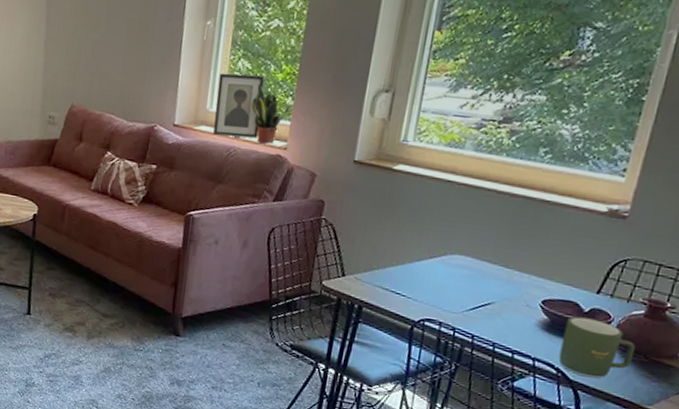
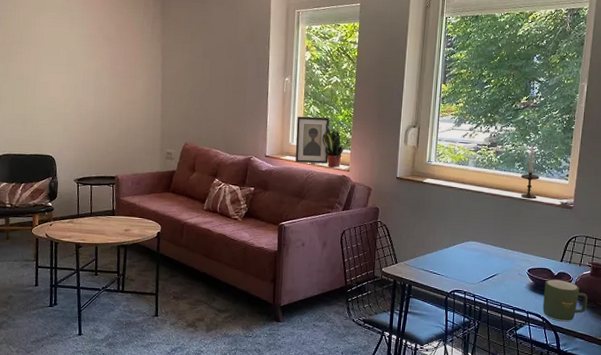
candlestick: none [543,124,577,202] -> present [520,146,539,199]

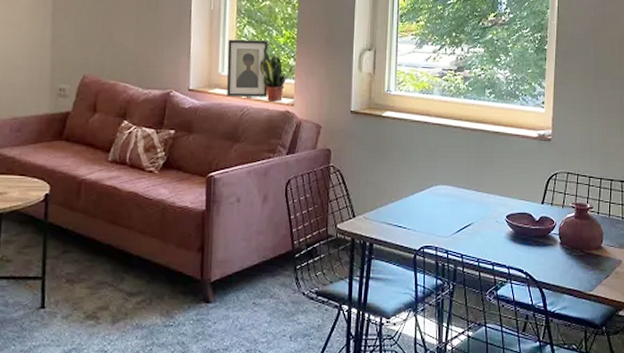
candlestick: present [520,146,539,199] -> none [492,69,513,132]
mug: present [543,279,588,322] -> none [525,225,573,276]

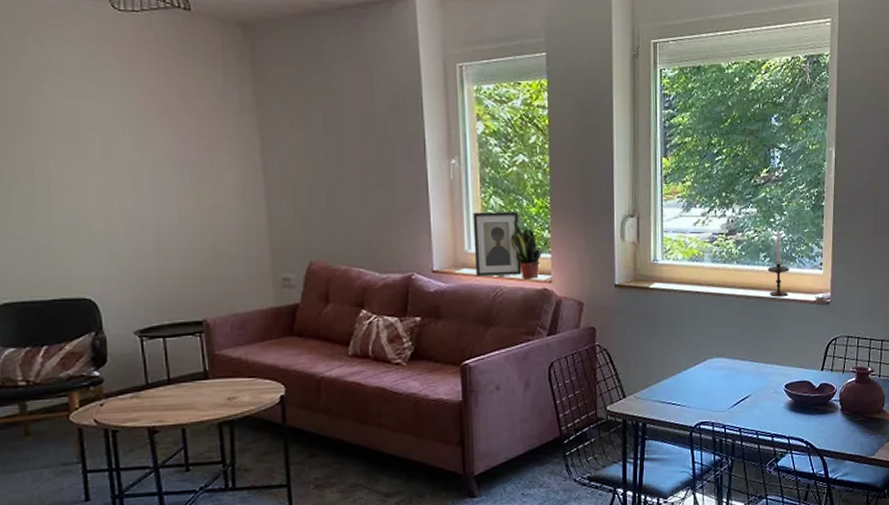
candlestick: none [492,69,513,132] -> present [767,230,789,298]

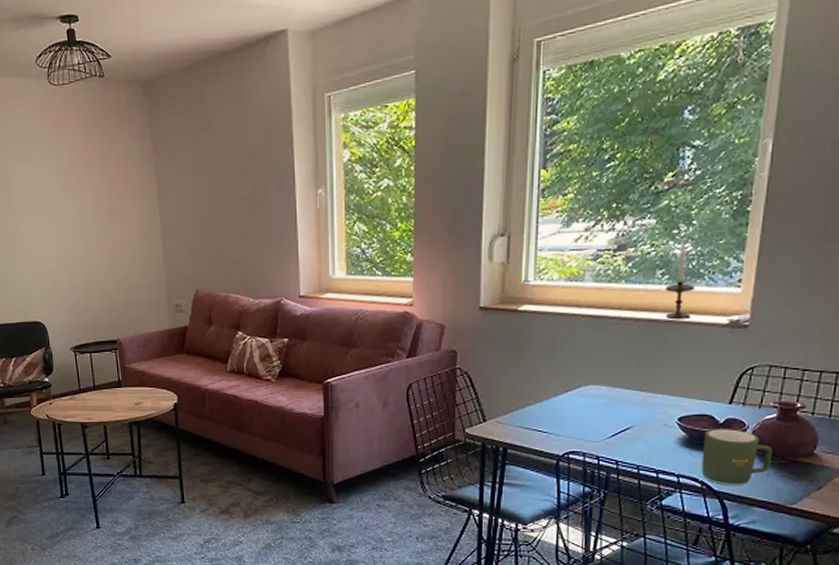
picture frame: present [473,212,522,277] -> none [338,236,383,301]
potted plant: present [510,220,548,279] -> none [373,245,411,303]
mug: none [805,392,855,444] -> present [701,429,772,486]

